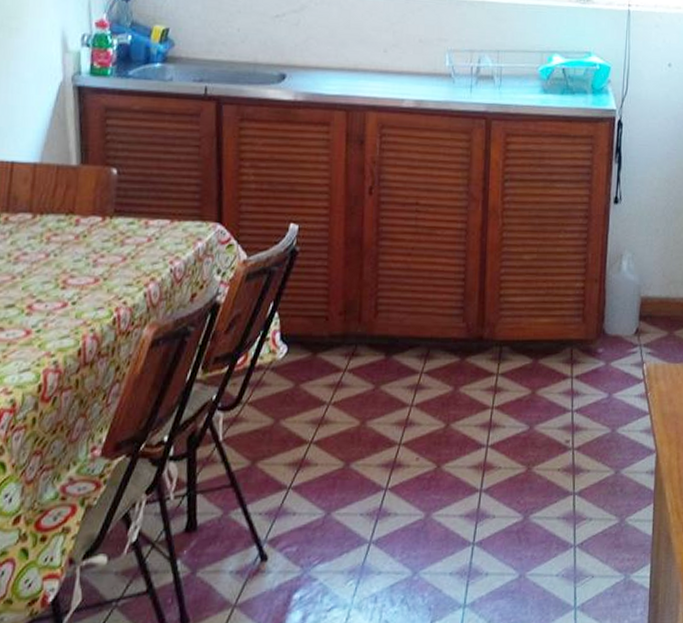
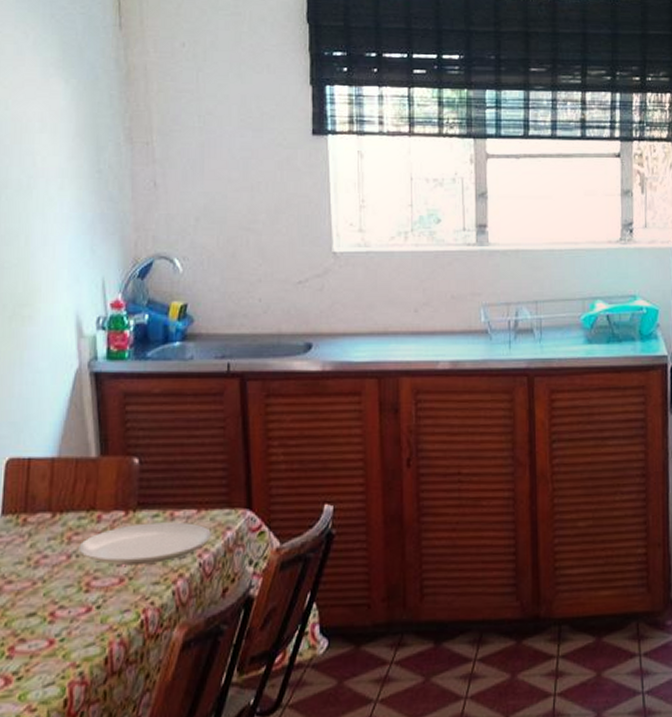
plate: none [57,229,183,268] -> present [79,522,211,566]

